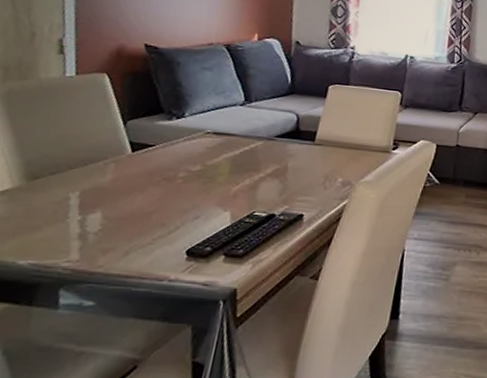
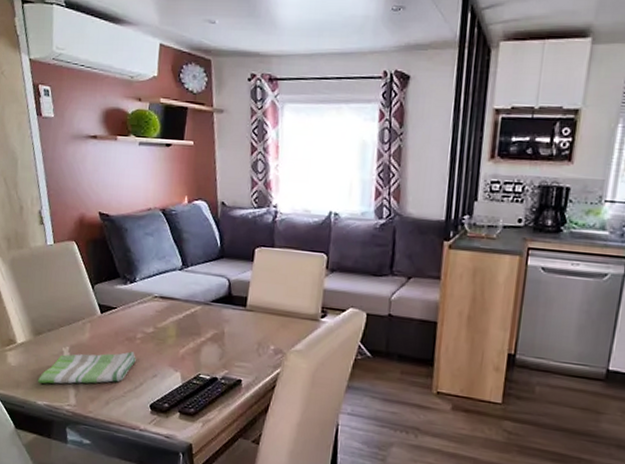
dish towel: none [22,193,174,239] -> present [37,351,136,384]

